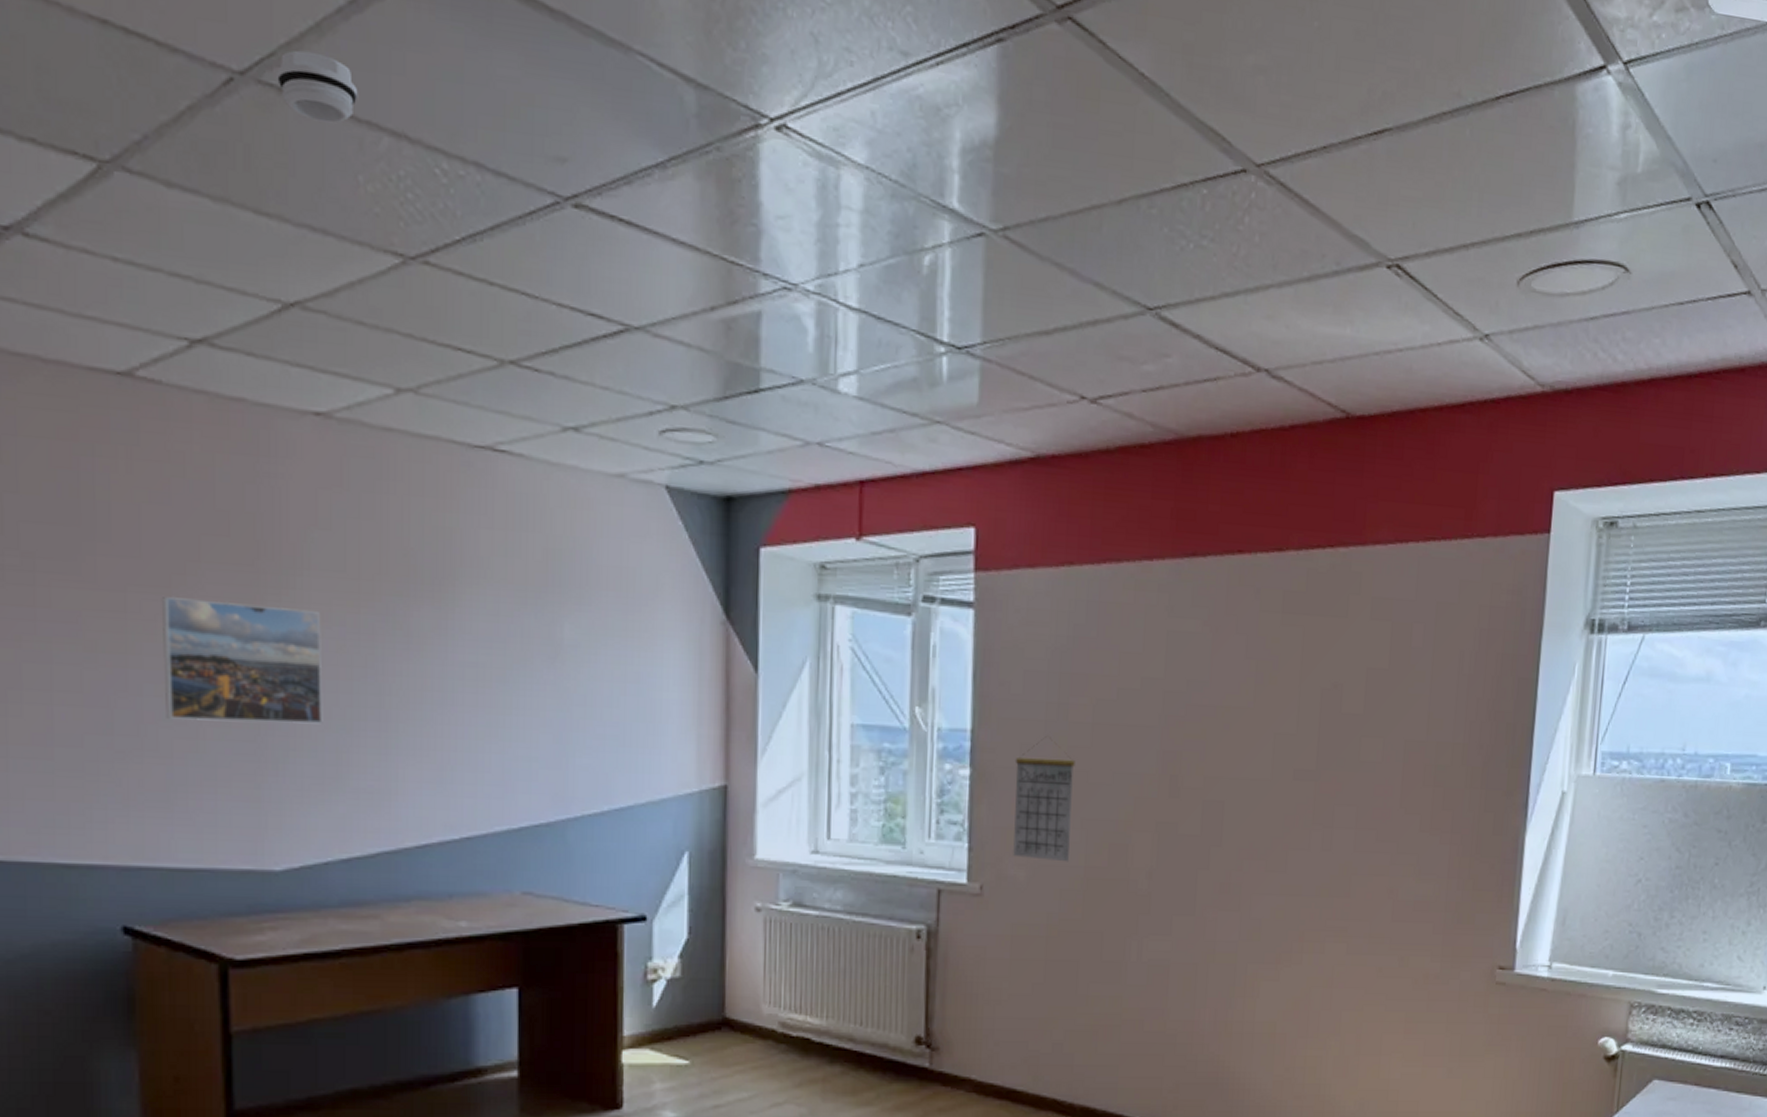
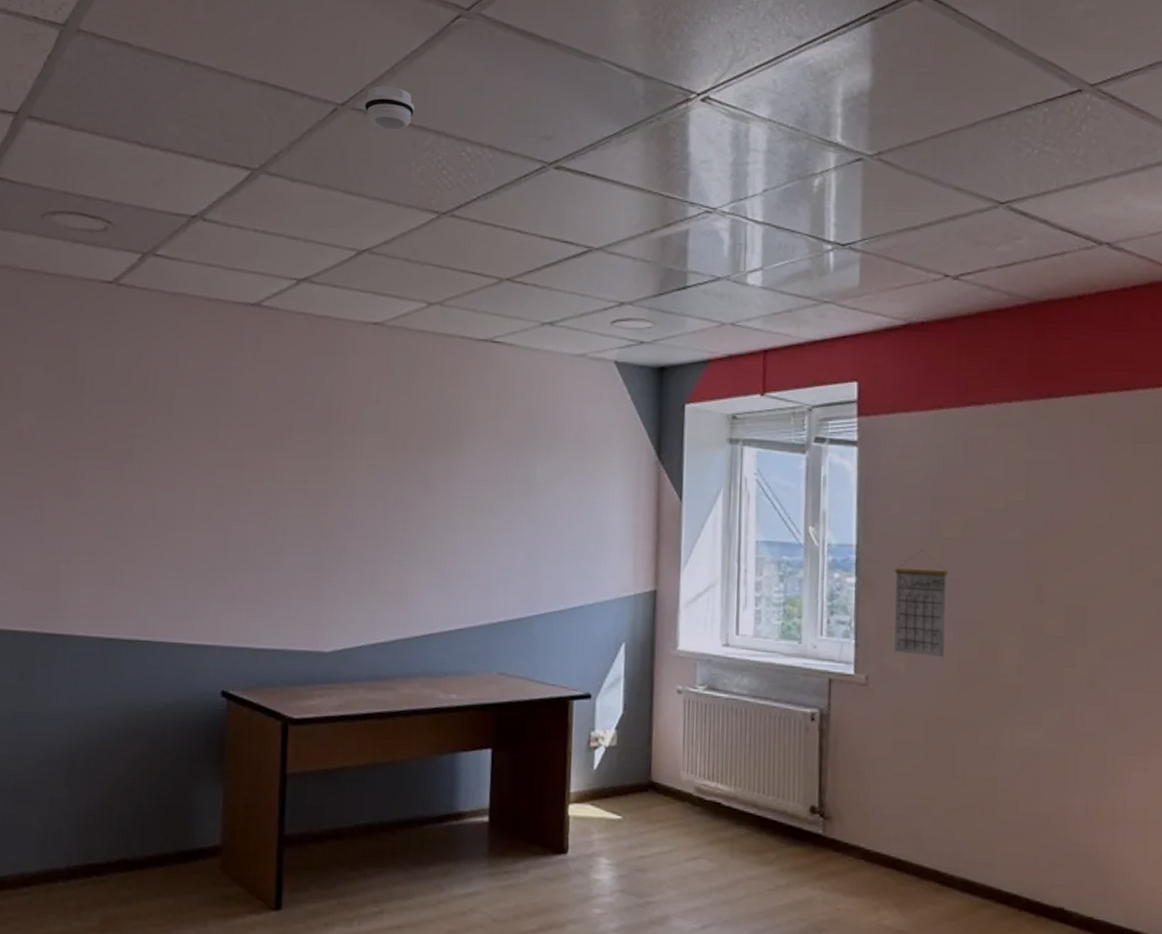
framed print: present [163,597,323,724] -> none [262,454,368,543]

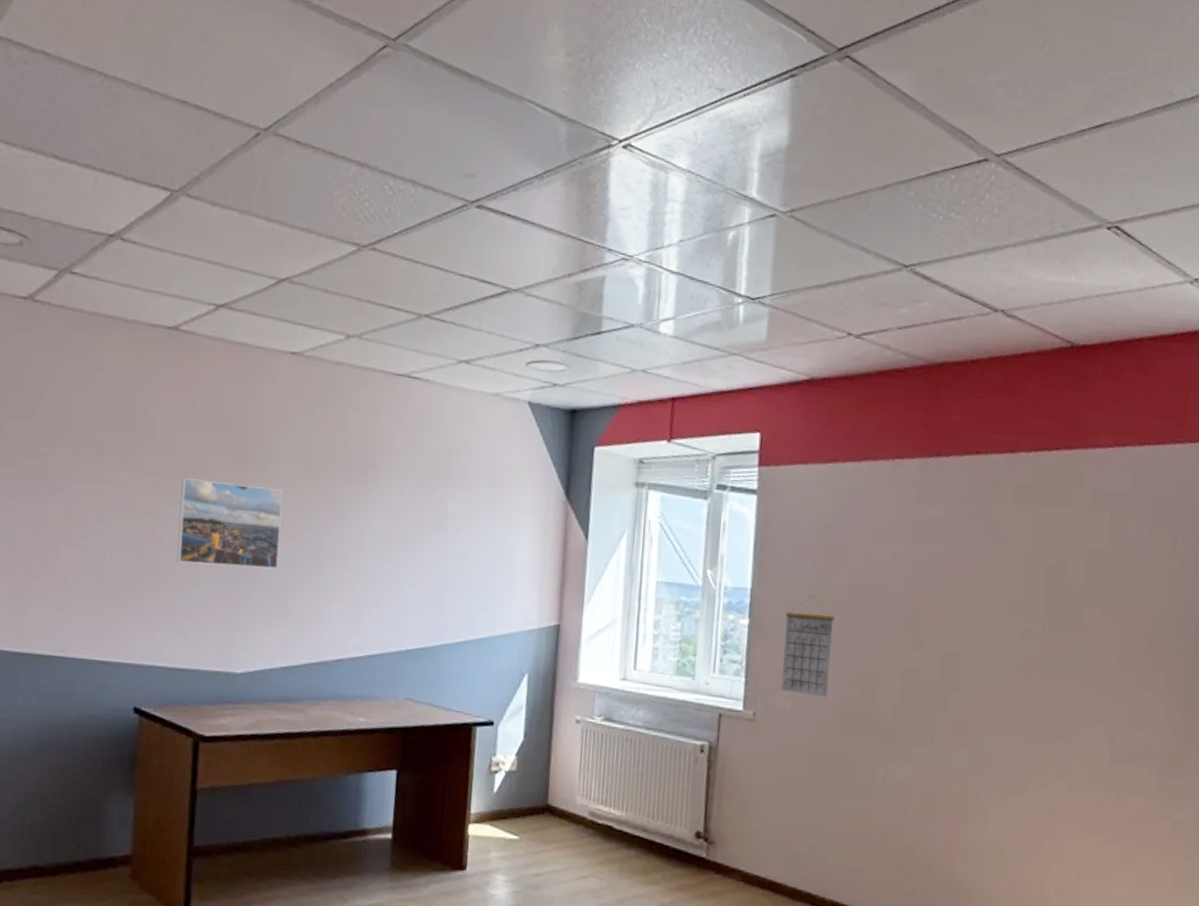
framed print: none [262,454,368,543] -> present [176,478,283,569]
smoke detector: present [364,86,415,130] -> none [287,113,339,159]

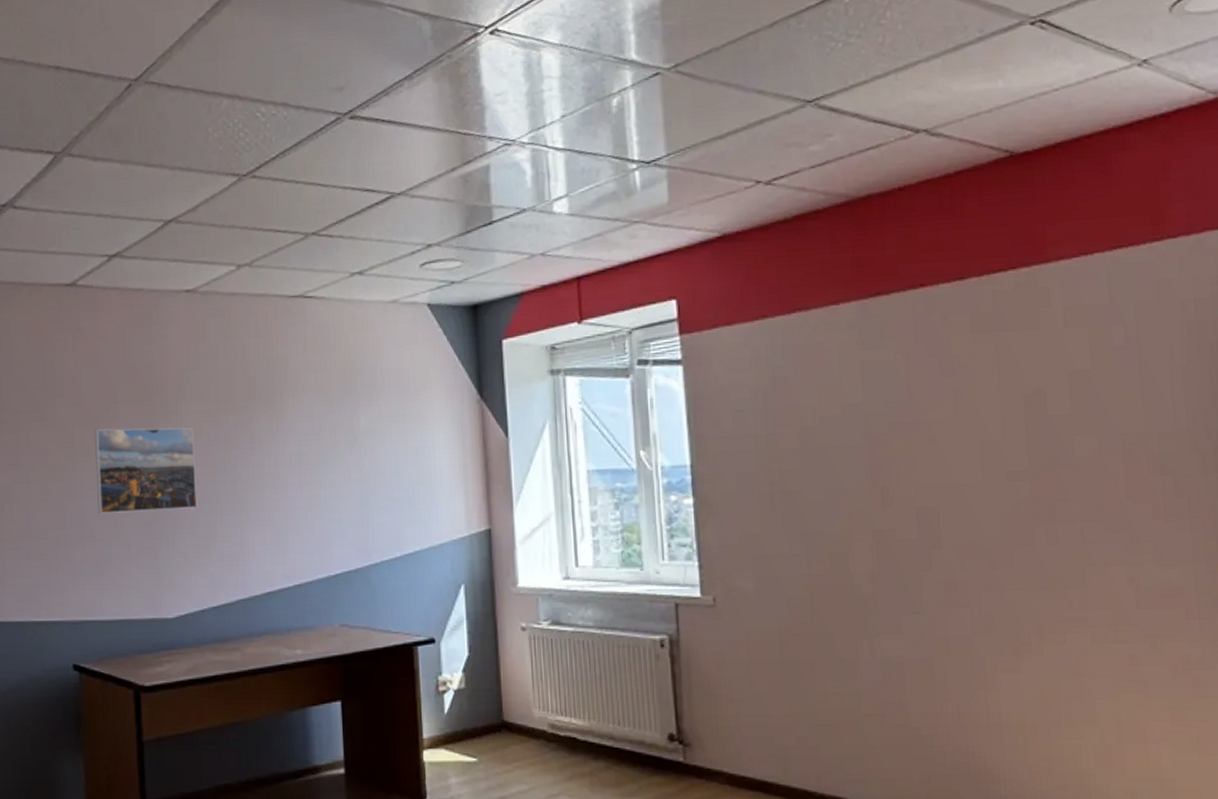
calendar: present [781,596,835,698] -> none [732,464,794,573]

